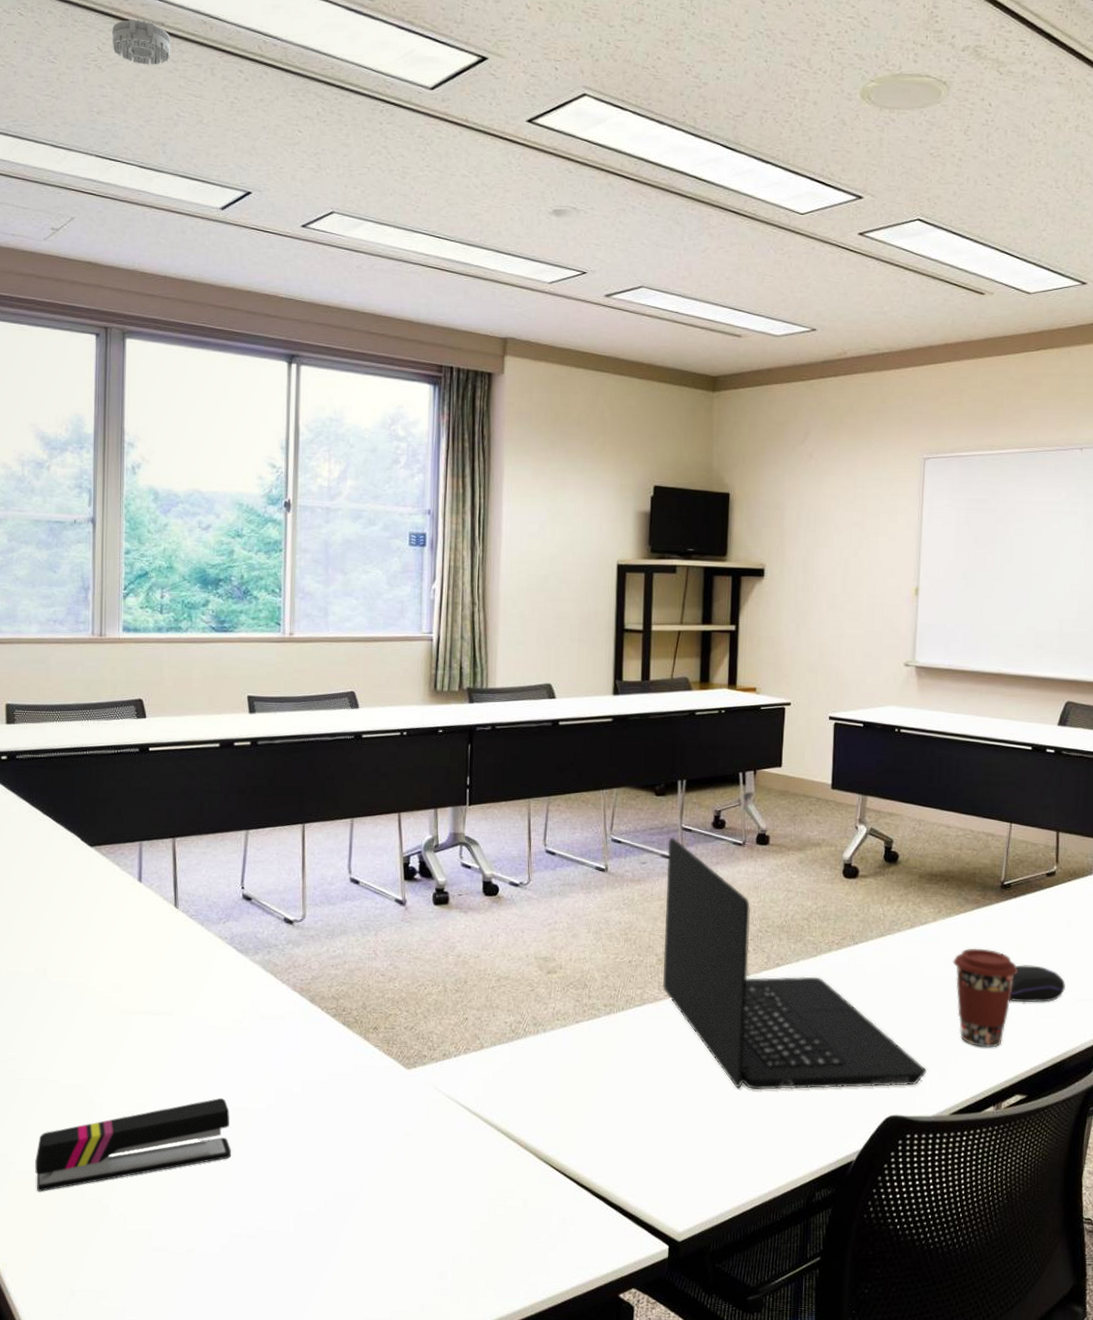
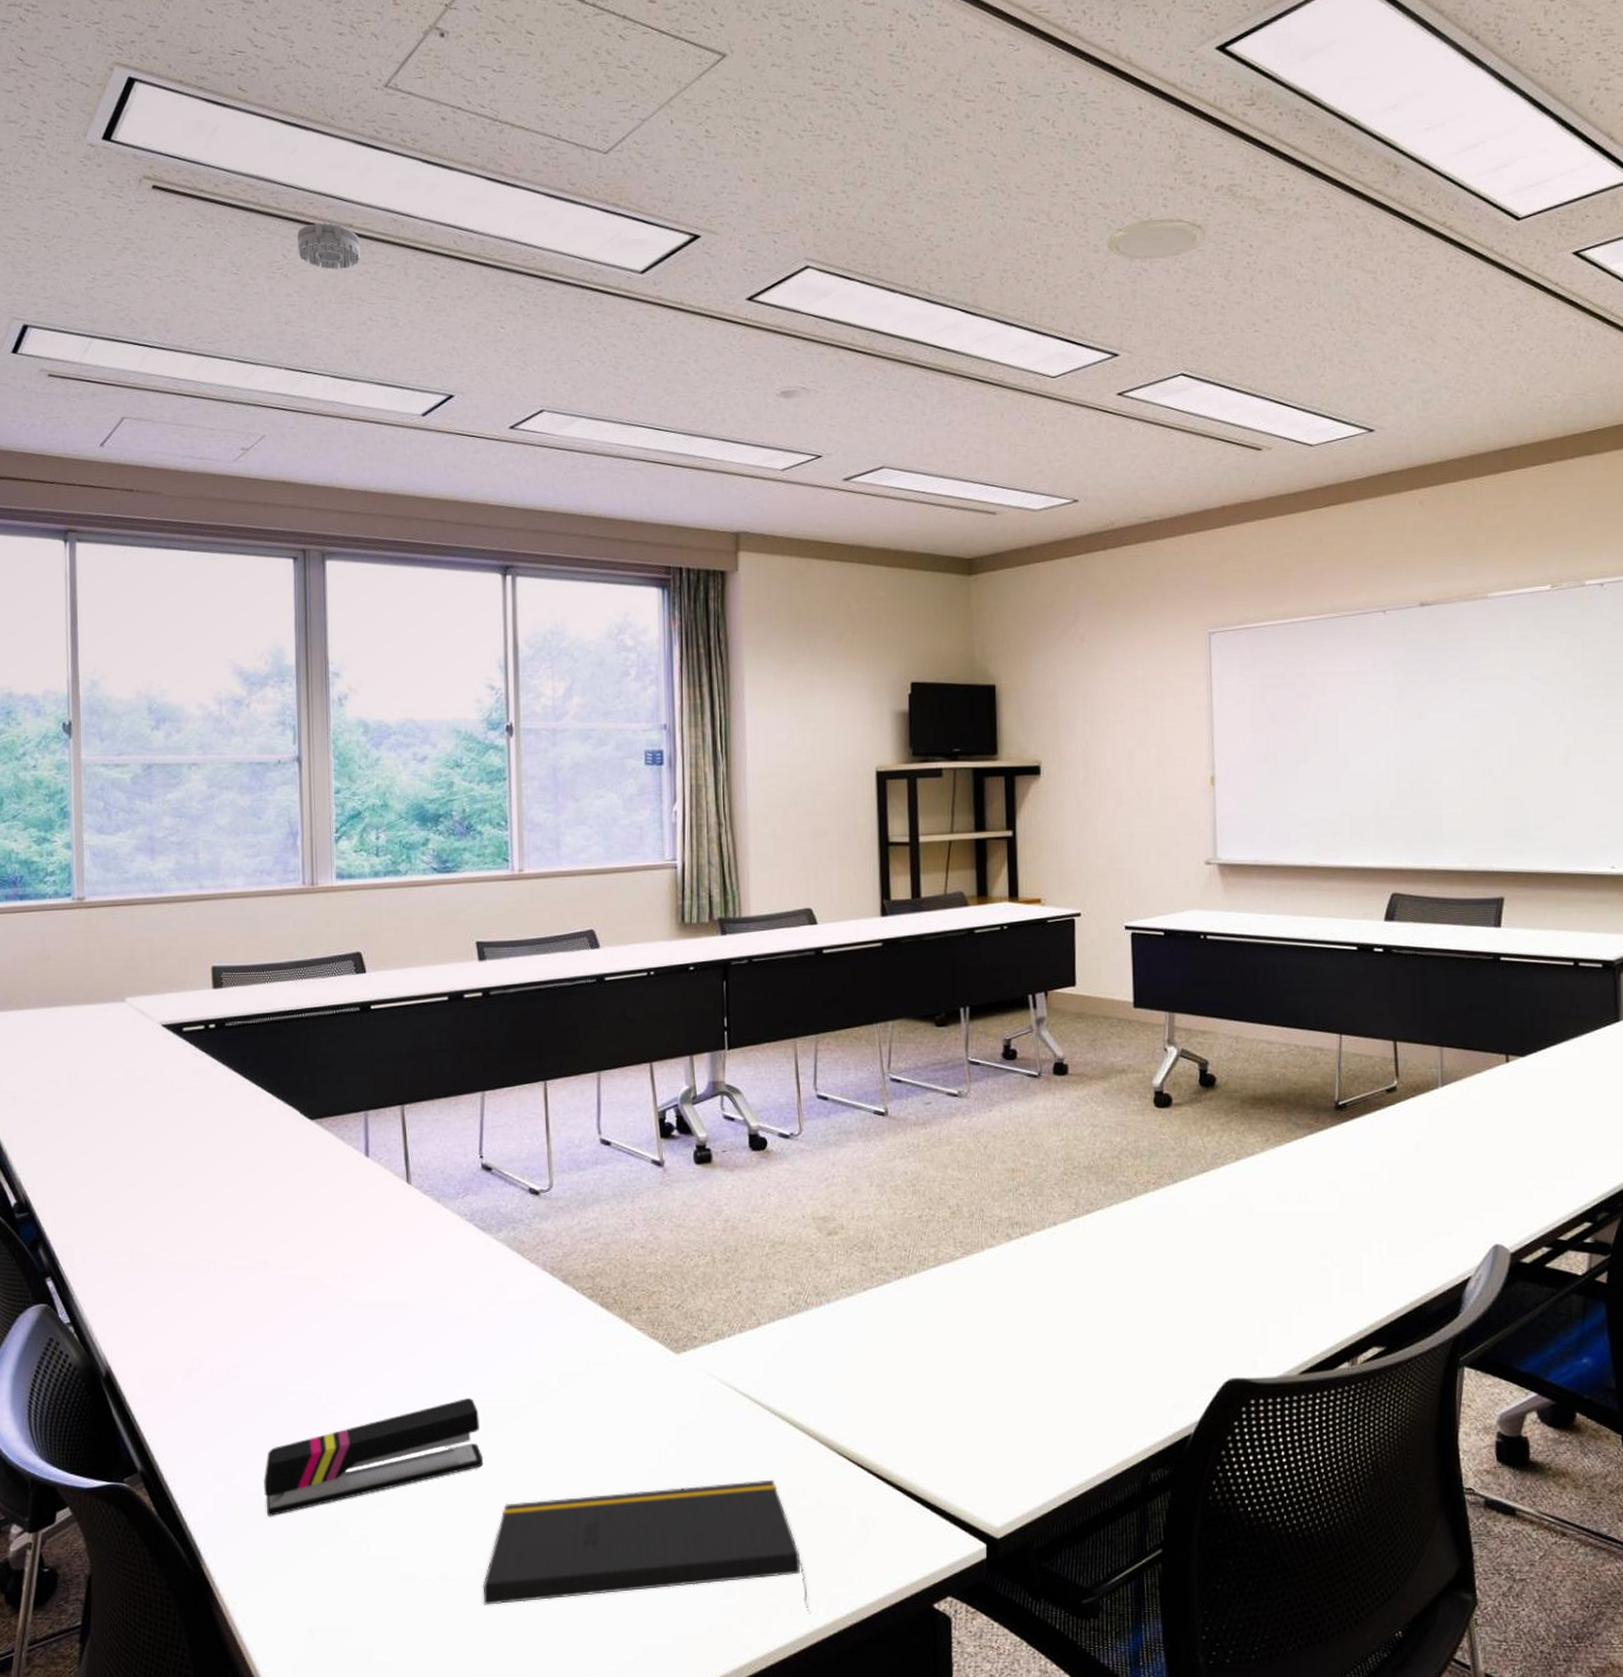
notepad: none [225,1181,512,1298] -> present [483,1479,811,1614]
laptop: present [662,837,927,1090] -> none [954,1072,1268,1357]
coffee cup: present [953,948,1019,1048] -> none [1287,1179,1364,1294]
computer mouse: present [1009,965,1065,1003] -> none [1356,1196,1419,1240]

